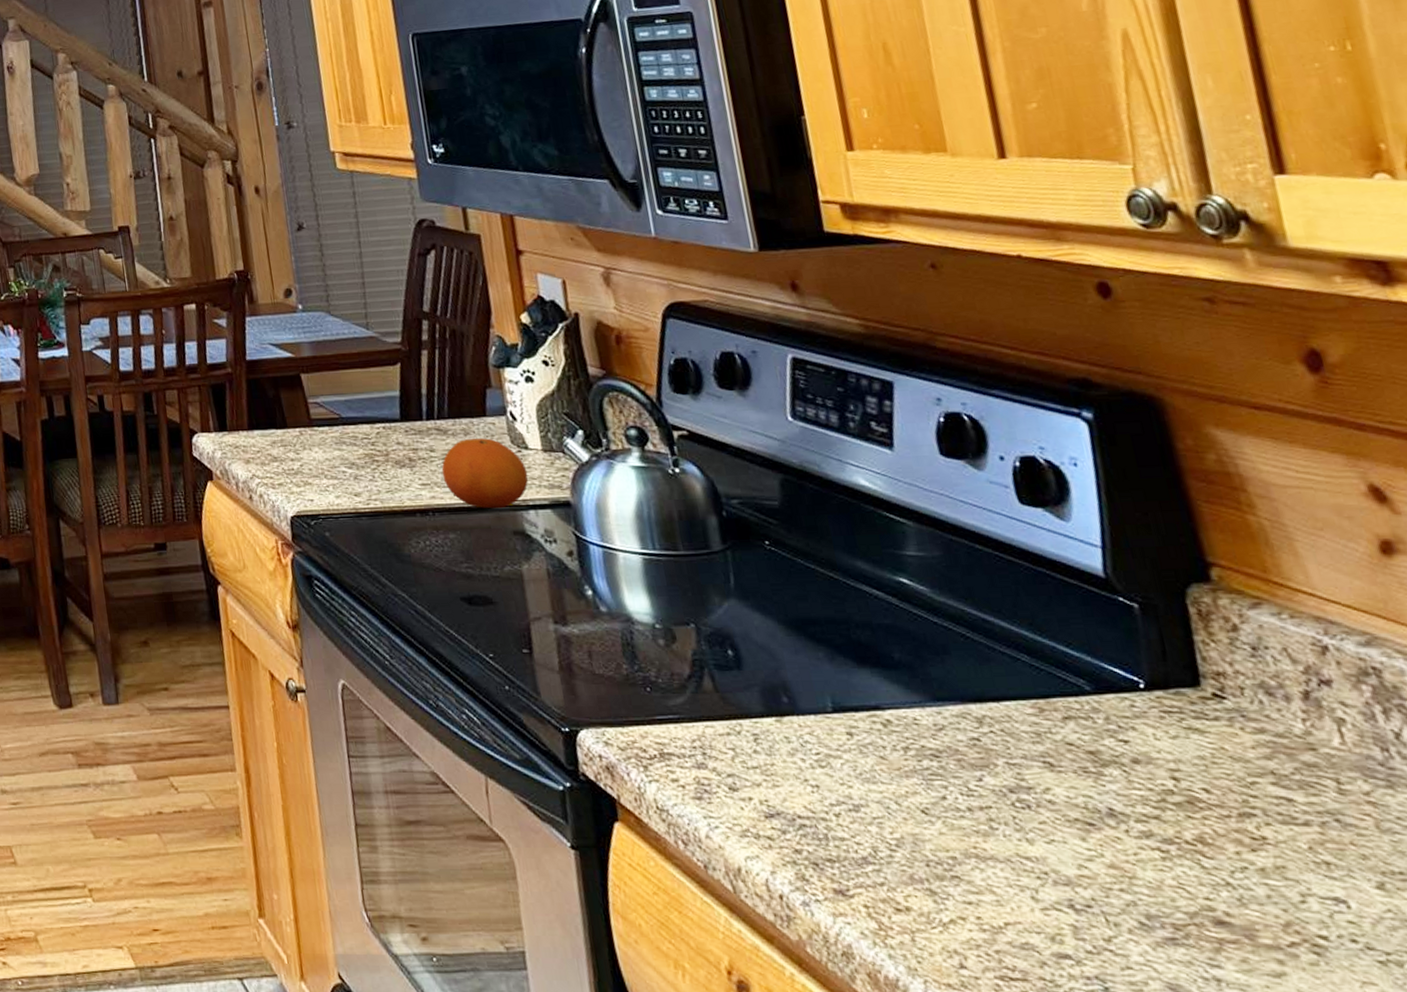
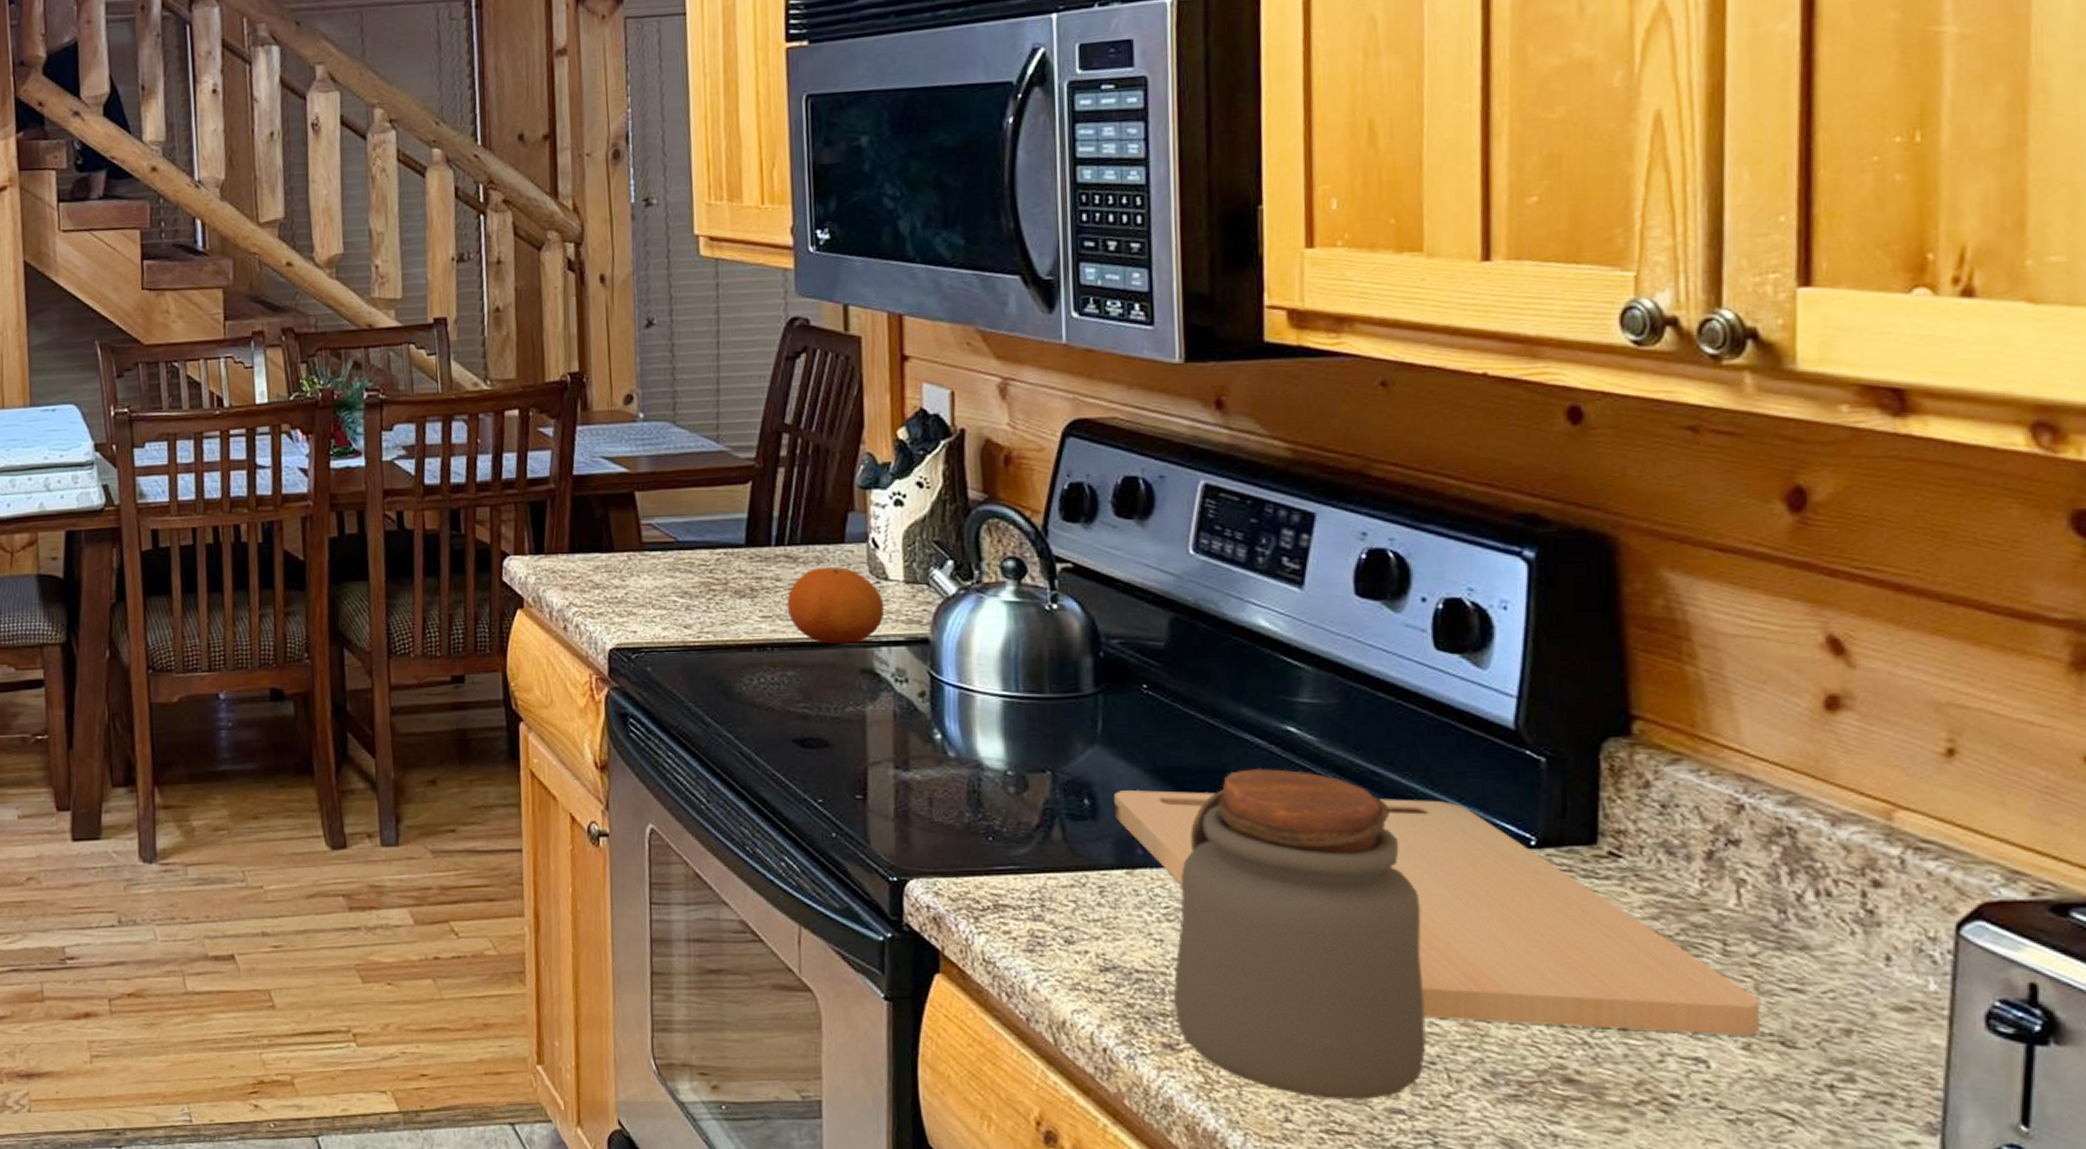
cutting board: none [754,641,1389,875] -> present [1113,790,1760,1036]
jar: none [825,617,1081,945] -> present [1173,768,1426,1100]

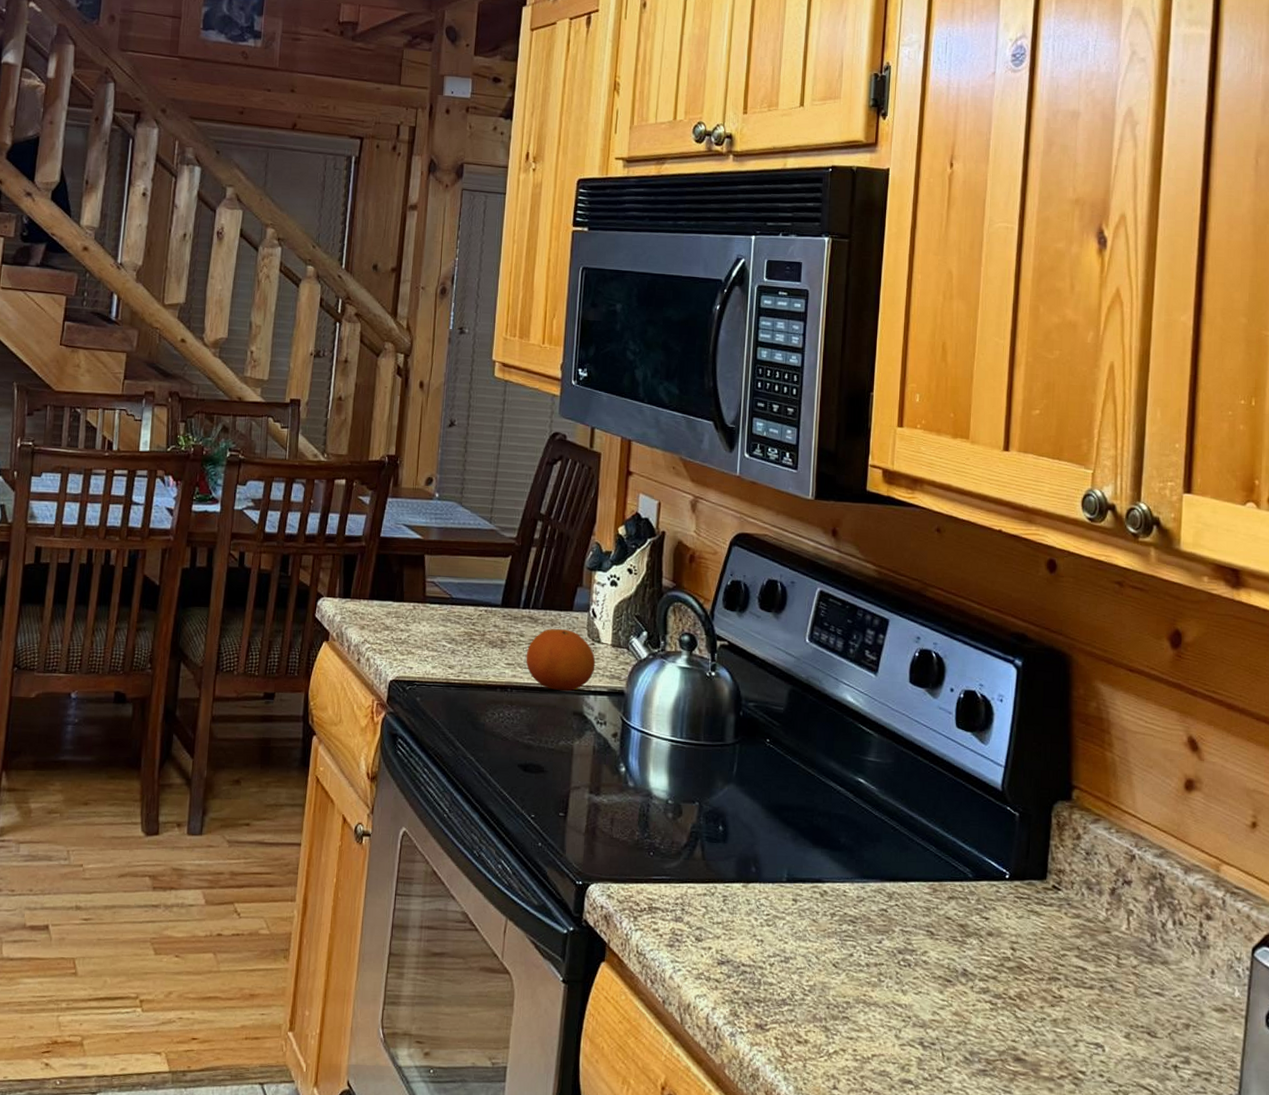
cutting board: present [1113,790,1760,1036] -> none [738,821,1137,1028]
jar: present [1173,768,1426,1100] -> none [766,809,934,1072]

